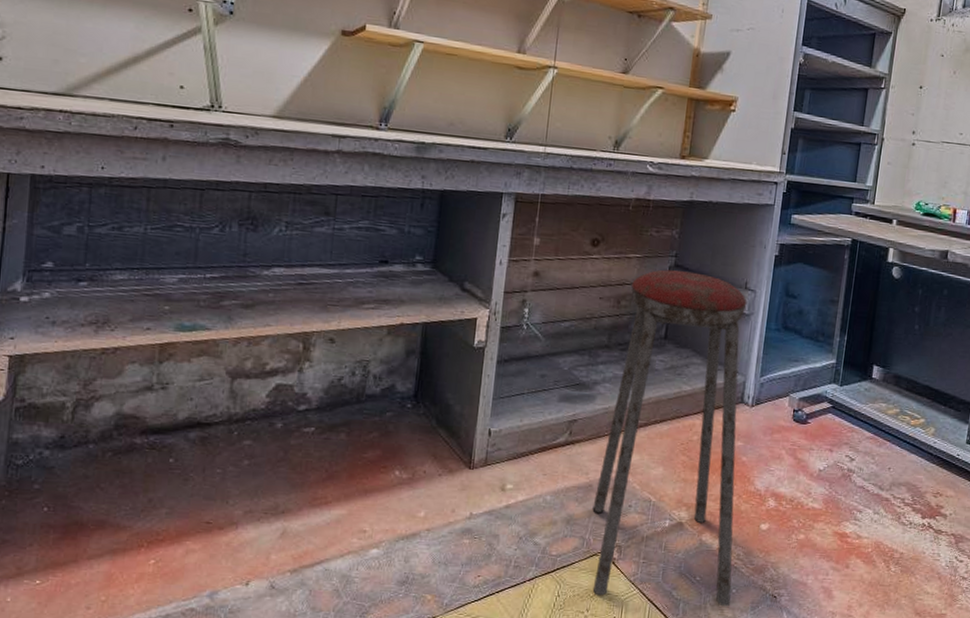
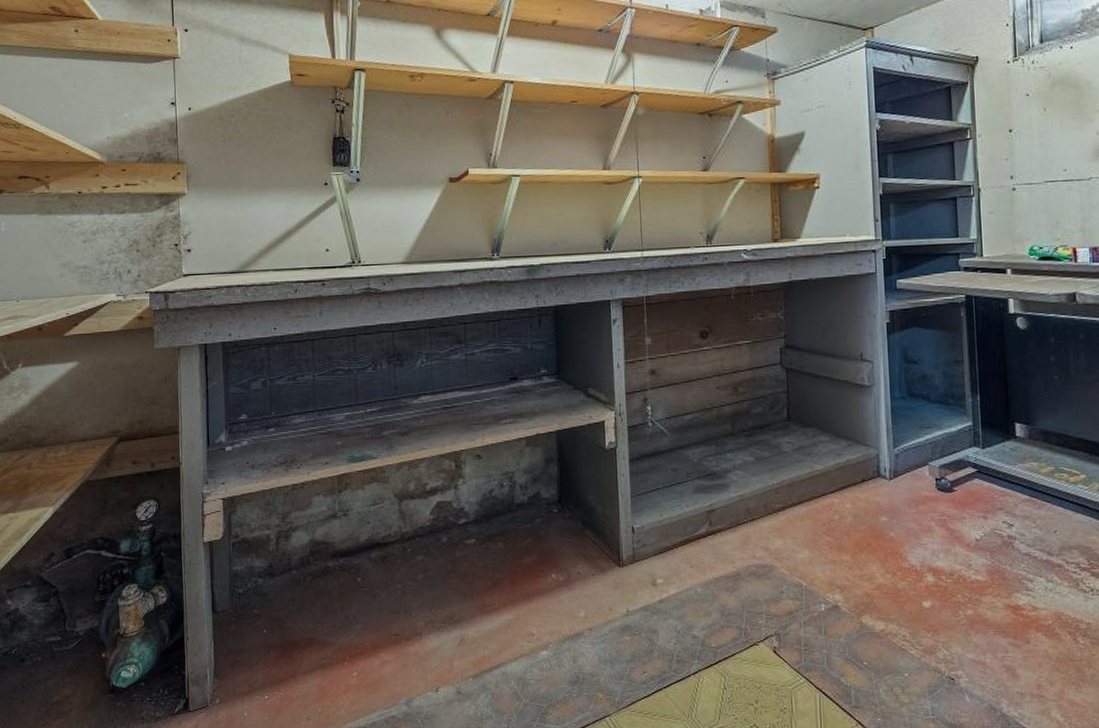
music stool: present [592,269,747,607] -> none [744,351,905,692]

